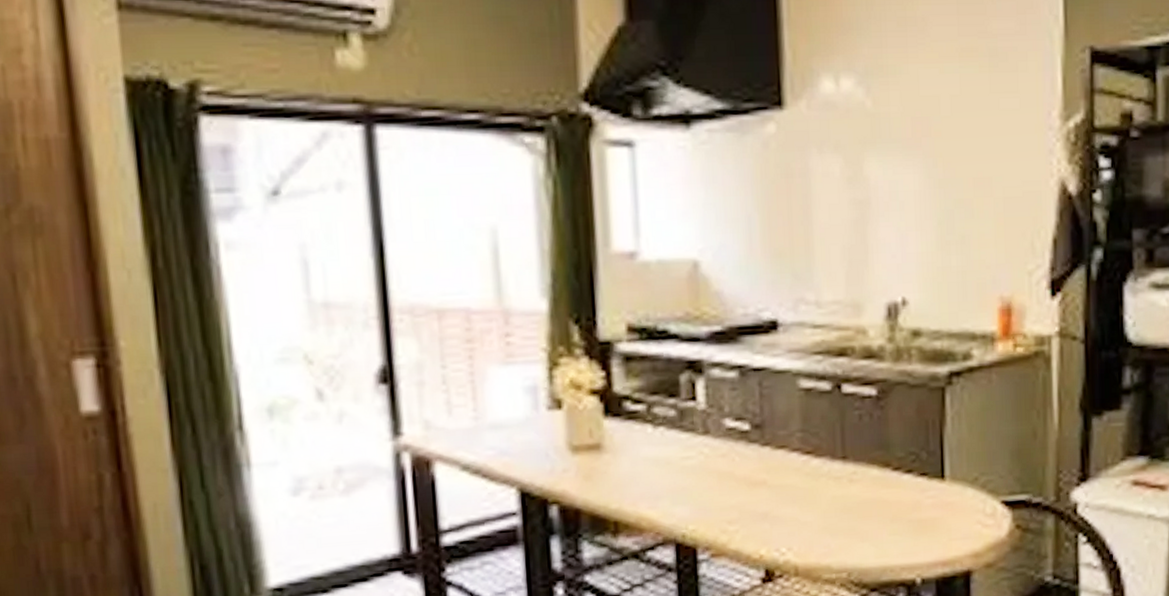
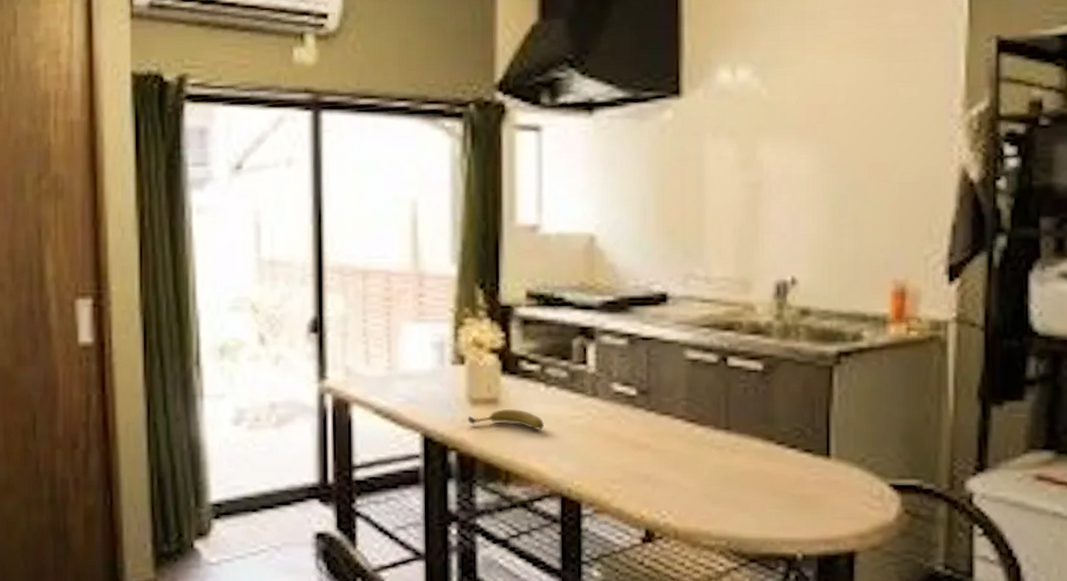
fruit: none [568,453,654,475] -> present [467,408,545,430]

